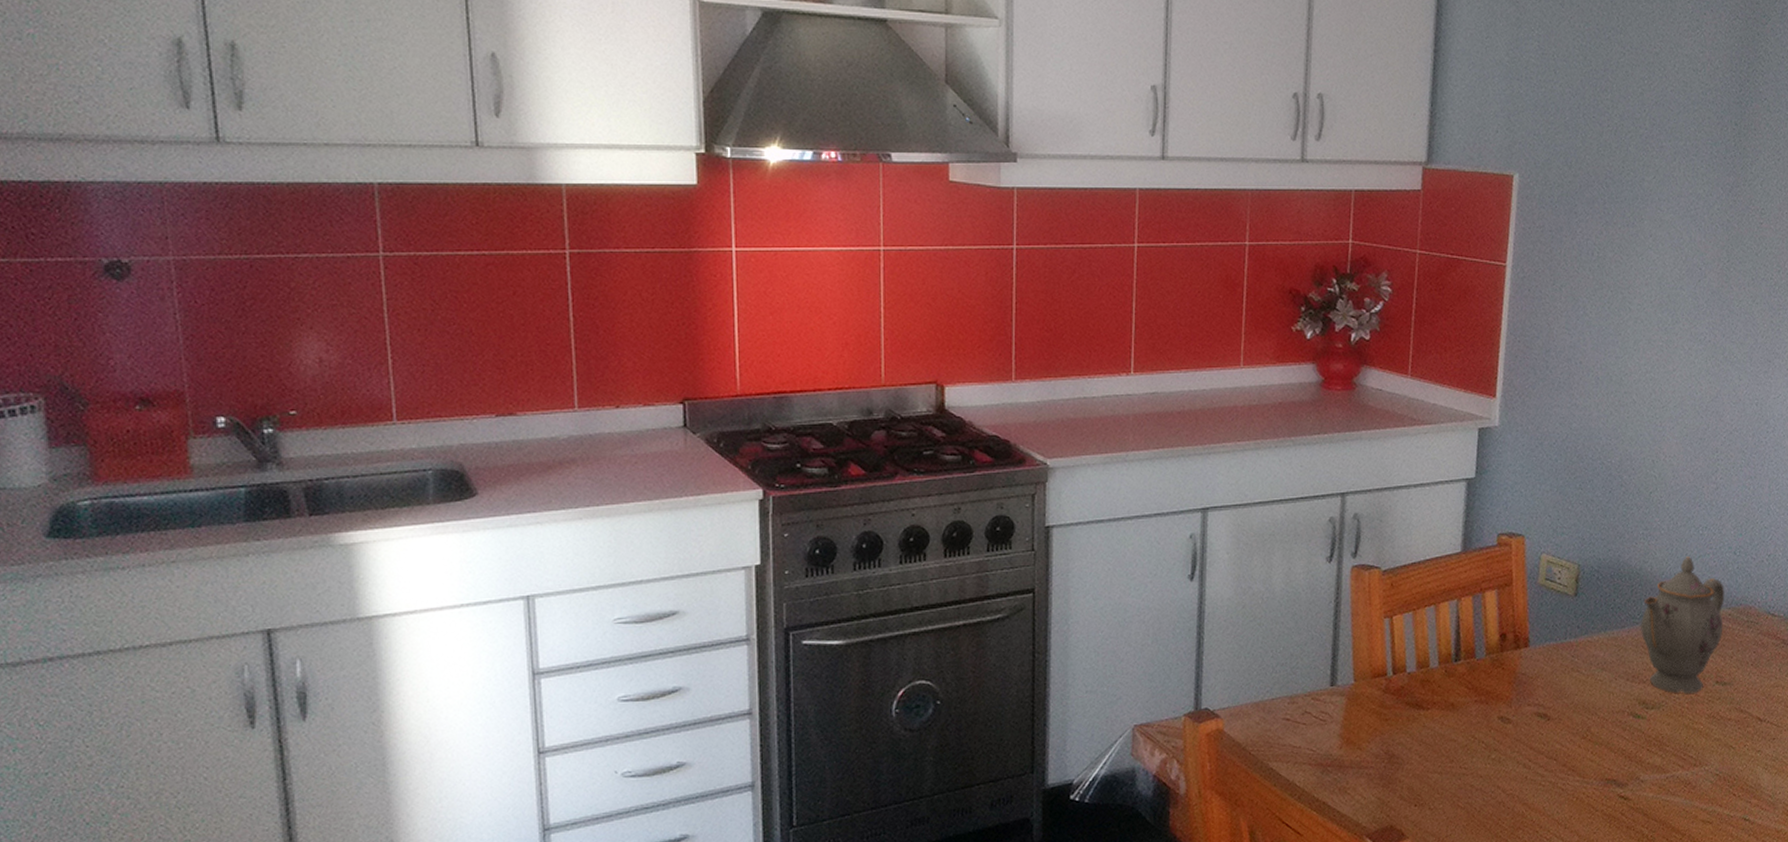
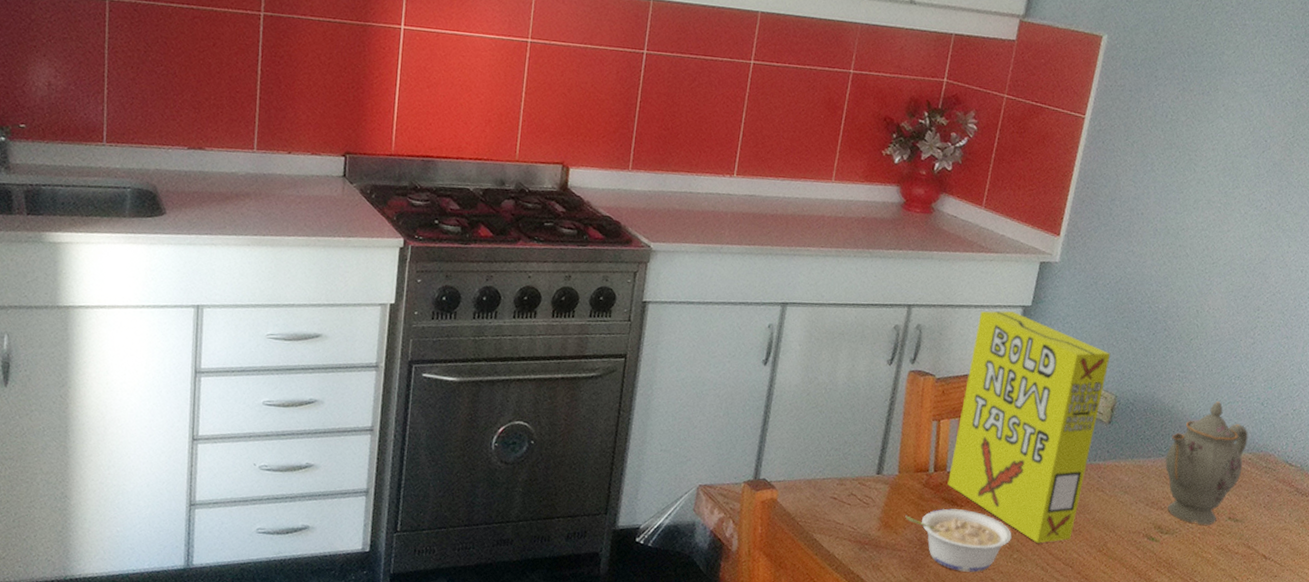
legume: none [1368,712,1487,782] -> present [905,508,1012,572]
cereal box: none [1409,485,1568,739] -> present [947,310,1111,543]

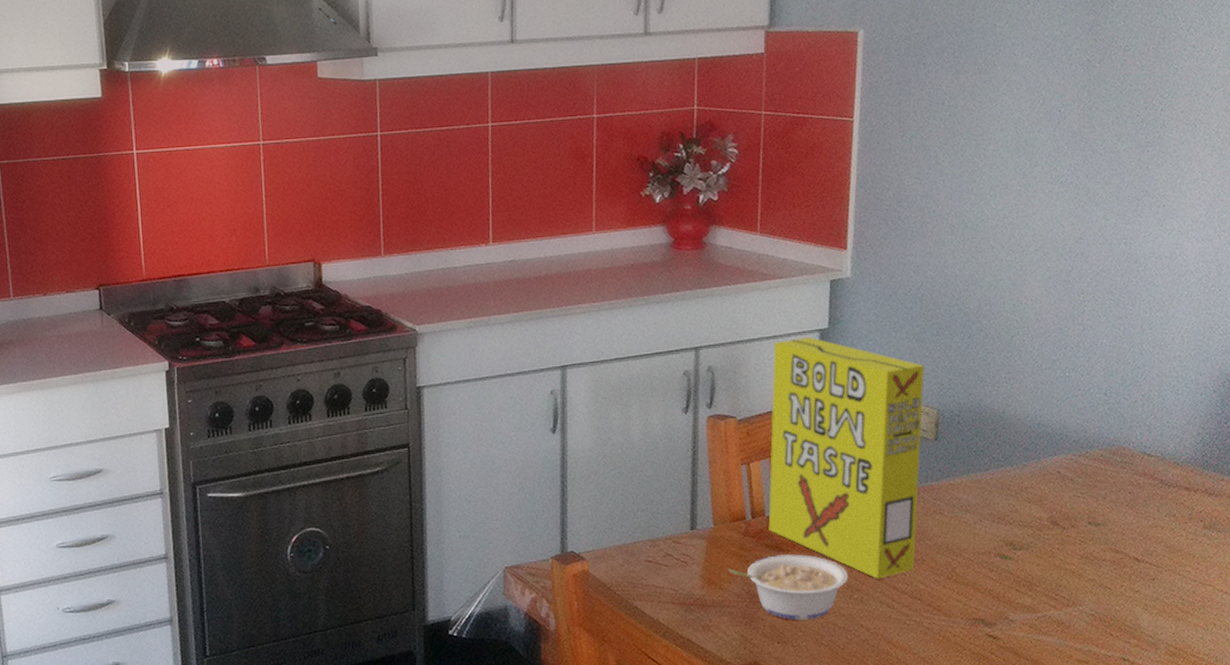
teapot: present [1165,401,1249,525] -> none [1004,399,1096,535]

